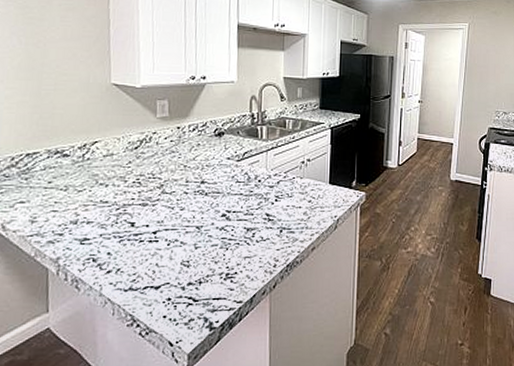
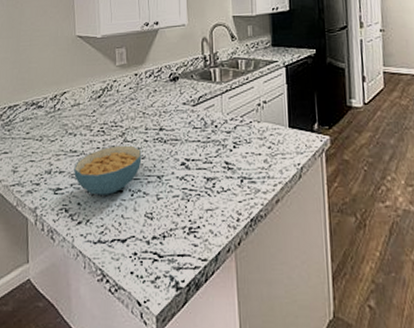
cereal bowl: none [104,197,181,245] -> present [74,145,142,195]

